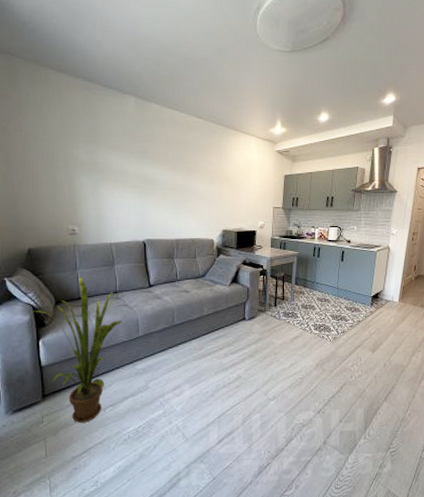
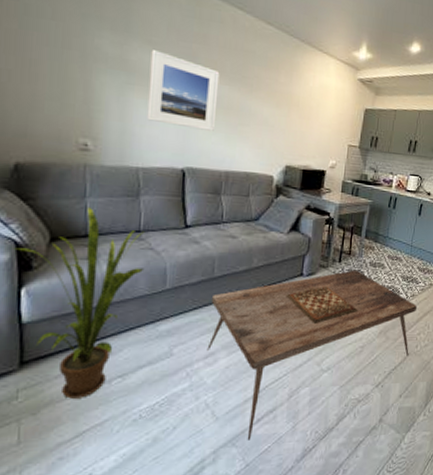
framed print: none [113,152,165,209] -> present [147,50,220,131]
coffee table: none [174,312,349,458] -> present [207,270,418,440]

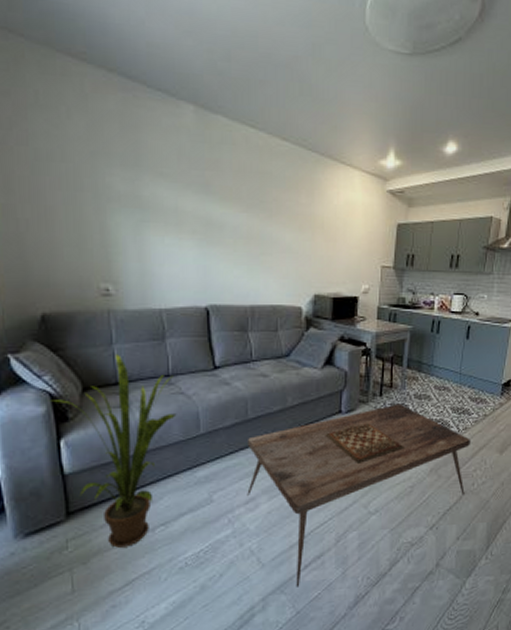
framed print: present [147,50,220,131] -> none [163,182,236,264]

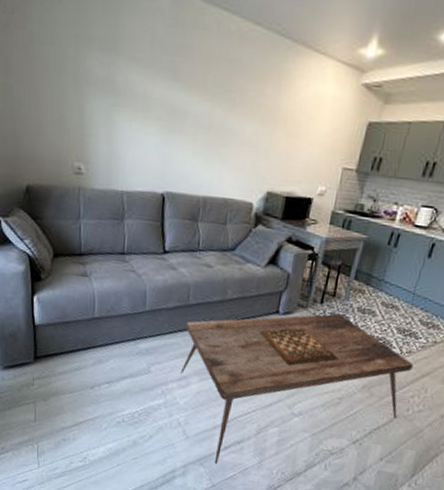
house plant: present [48,353,177,548] -> none [27,227,128,395]

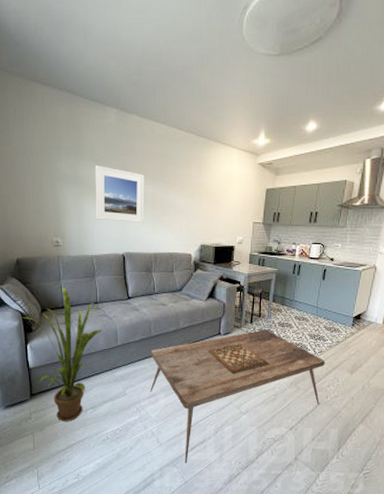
house plant: none [27,227,128,395] -> present [20,286,102,422]
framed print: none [131,68,202,153] -> present [95,166,145,222]

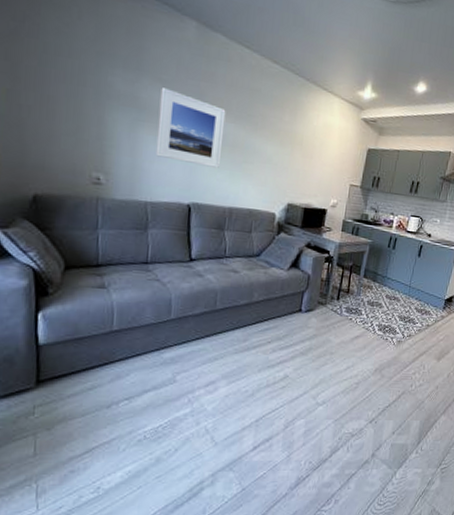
house plant: present [20,286,102,422] -> none [30,237,151,417]
coffee table: present [150,329,326,463] -> none [208,308,414,466]

